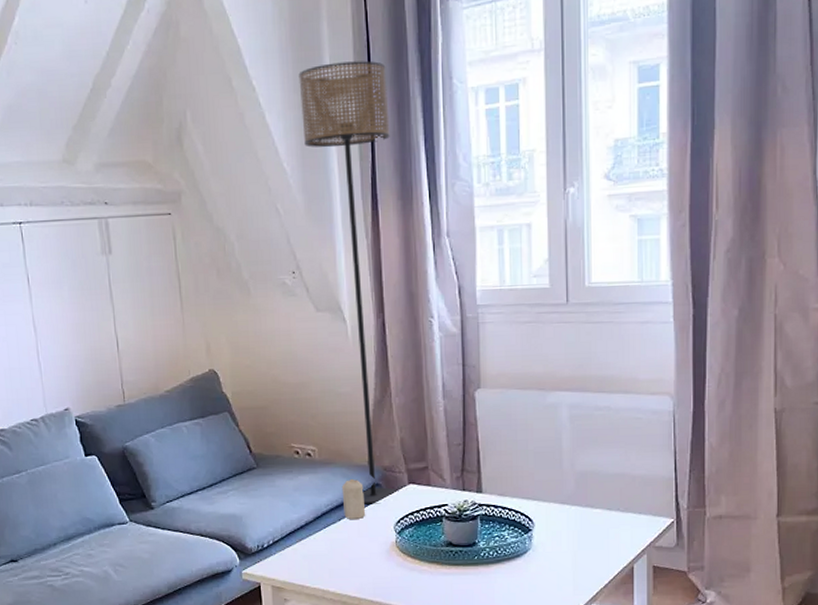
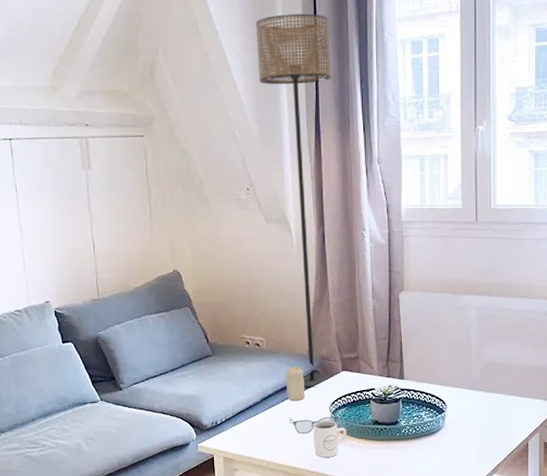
glasses: none [348,534,405,559] -> present [290,413,338,435]
mug: none [375,541,416,586] -> present [313,420,347,458]

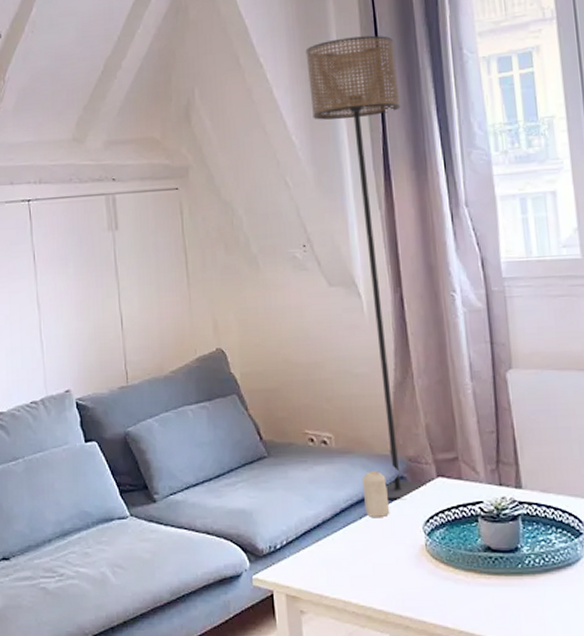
glasses: present [290,413,338,435] -> none [371,535,436,564]
mug: present [313,420,347,458] -> none [402,544,450,597]

